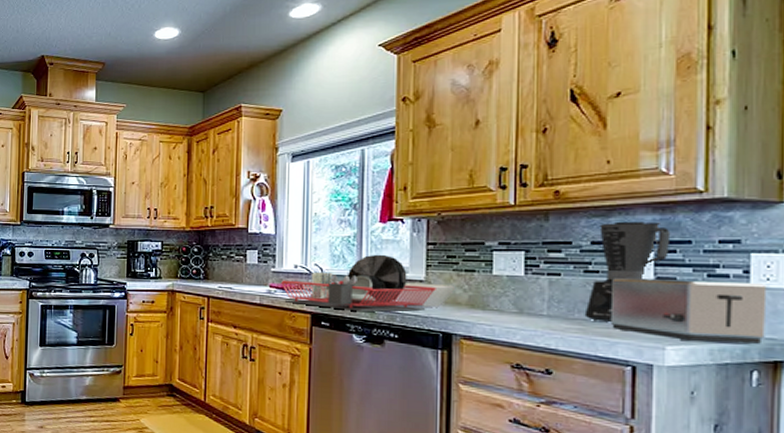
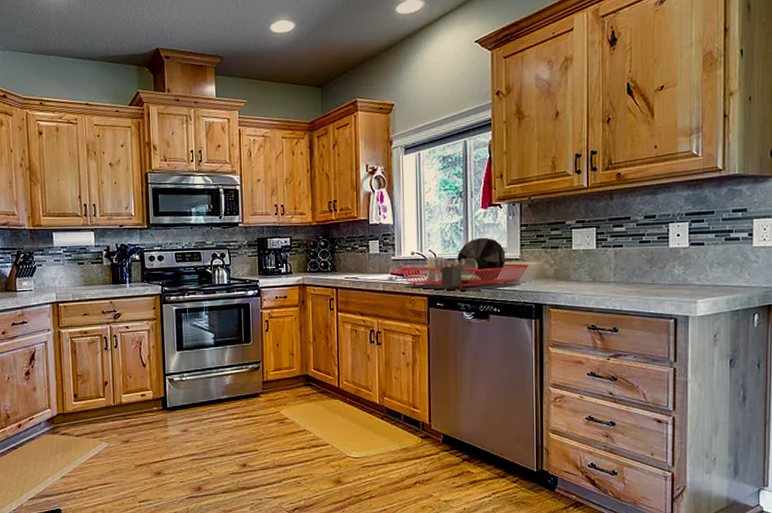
blender: present [584,221,671,323] -> none [640,197,700,285]
toaster: present [610,277,767,345] -> none [658,242,764,295]

